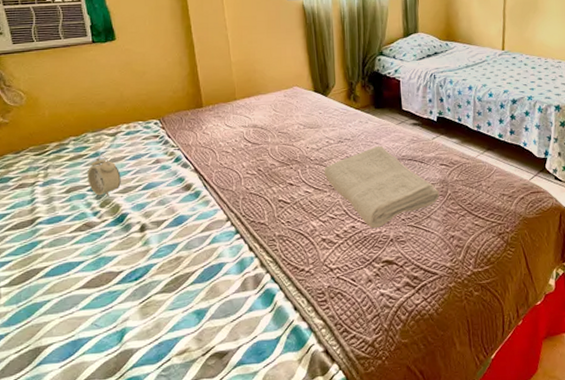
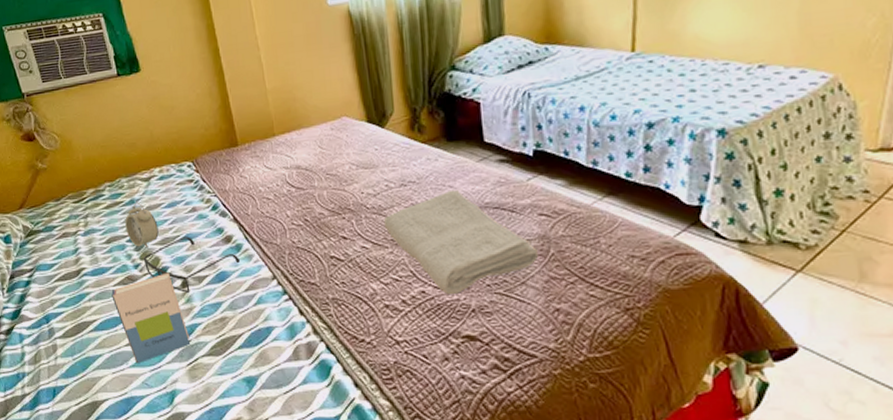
book: none [67,218,145,306] -> present [111,272,191,364]
glasses: none [103,185,199,236] -> present [143,236,241,293]

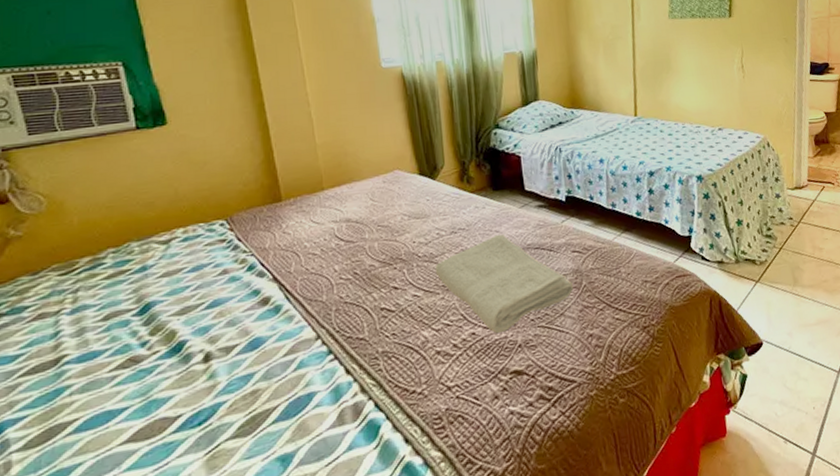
book: present [111,272,191,364] -> none [104,346,211,466]
alarm clock: present [125,202,159,248] -> none [132,268,177,322]
glasses: present [143,236,241,293] -> none [153,302,280,368]

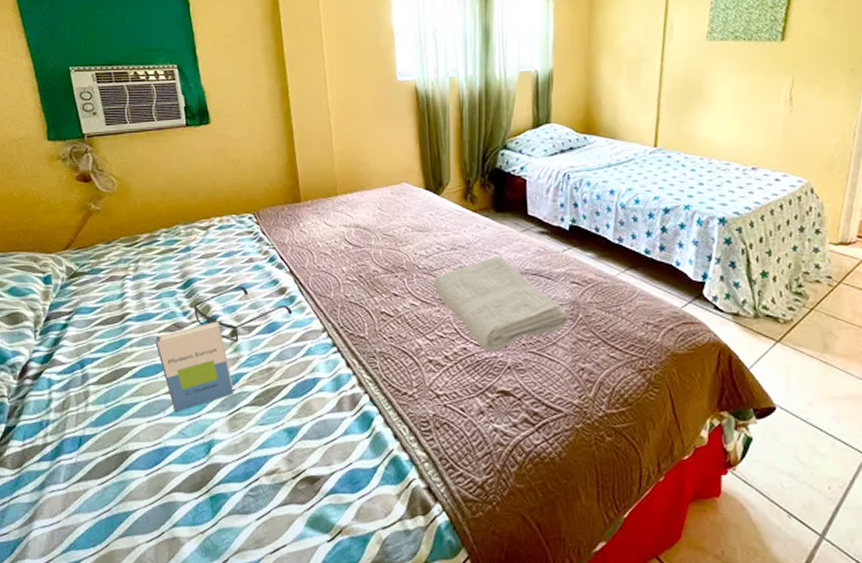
book: none [104,346,211,466] -> present [155,321,234,413]
glasses: none [153,302,280,368] -> present [193,286,293,342]

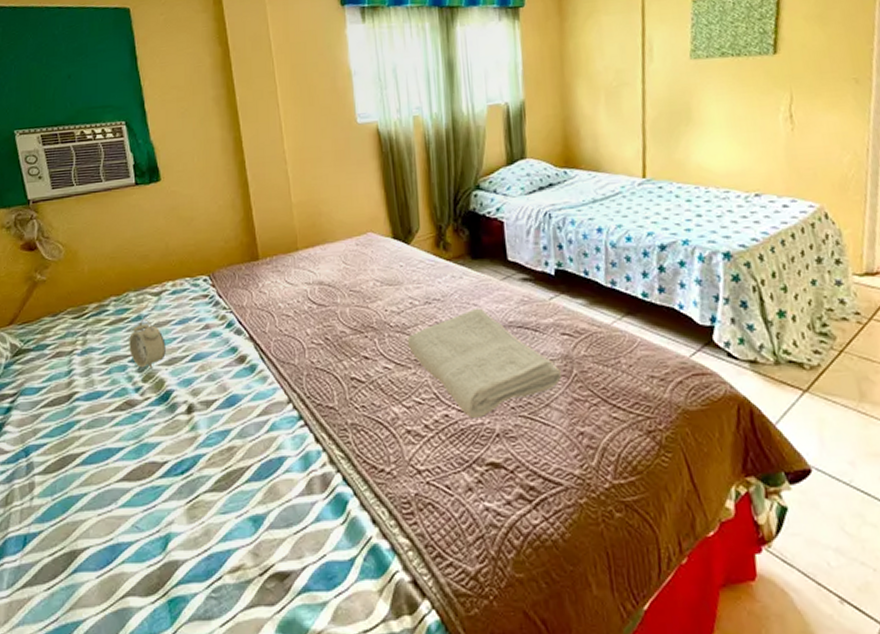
book: present [155,321,234,413] -> none [106,396,192,504]
alarm clock: none [178,249,212,296] -> present [129,318,166,369]
glasses: present [193,286,293,342] -> none [146,356,254,419]

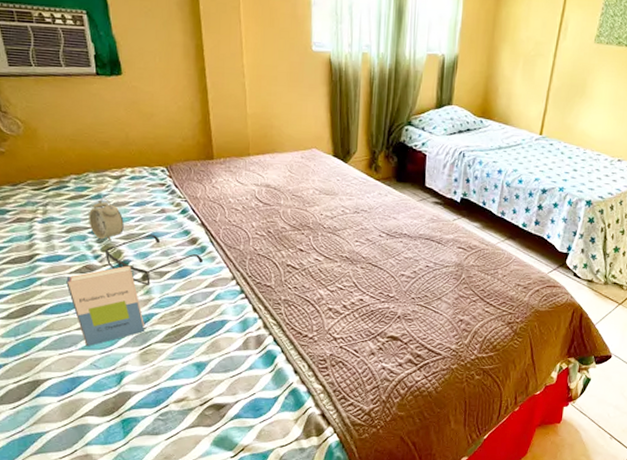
book: none [106,396,192,504] -> present [66,265,145,347]
glasses: none [146,356,254,419] -> present [104,234,204,285]
towel: present [407,308,563,419] -> none [336,221,454,304]

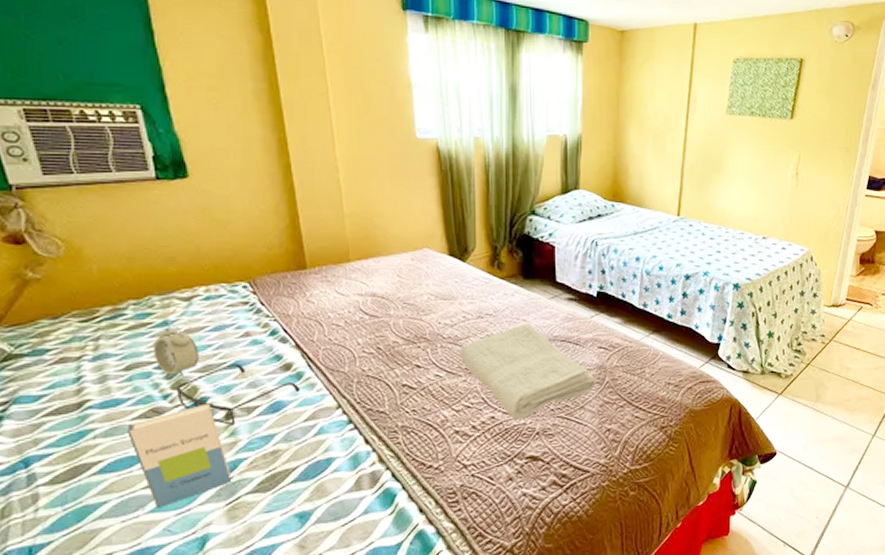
towel: none [336,221,454,304] -> present [459,323,597,420]

